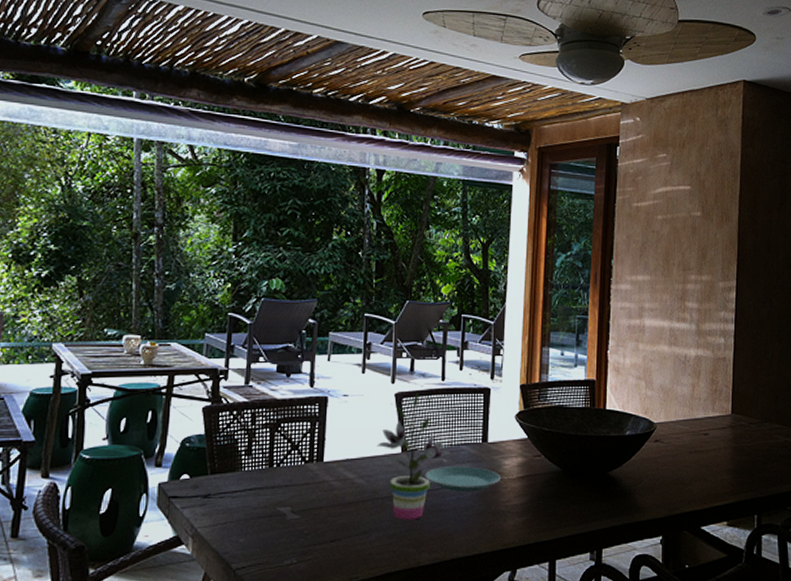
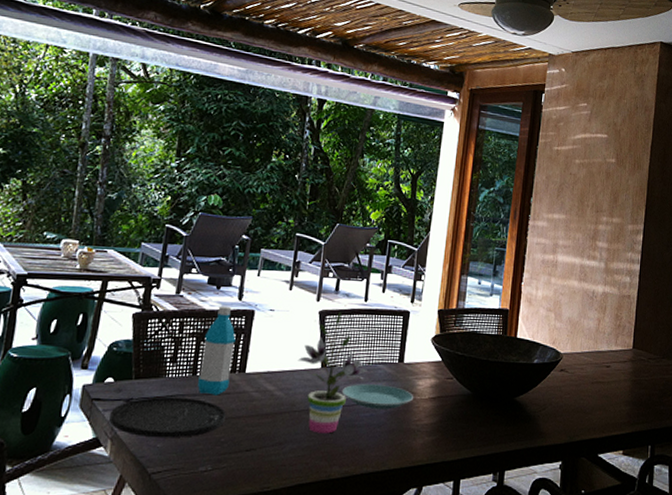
plate: none [189,490,307,533] -> present [109,396,226,438]
water bottle: none [275,394,310,487] -> present [197,305,236,396]

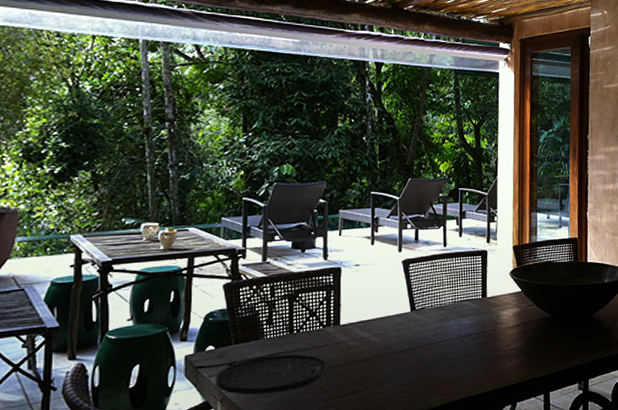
water bottle: present [197,305,236,396] -> none [296,266,327,349]
potted plant: present [297,312,368,434] -> none [388,259,455,370]
plate: present [341,384,414,410] -> none [432,319,500,342]

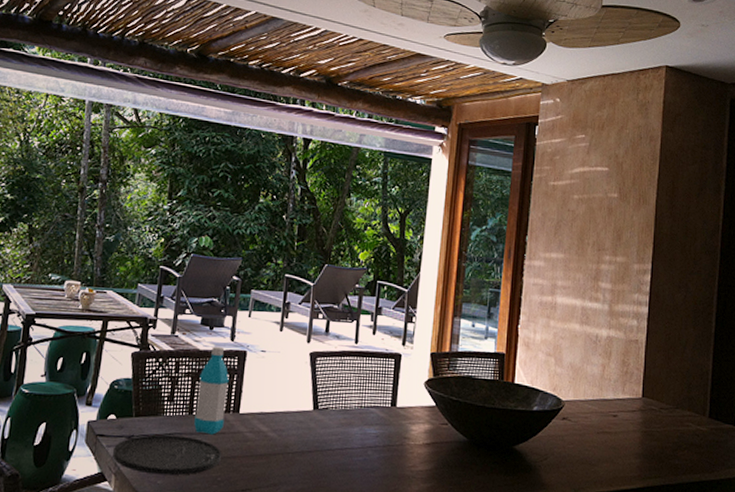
water bottle: none [296,266,327,349] -> present [194,346,229,435]

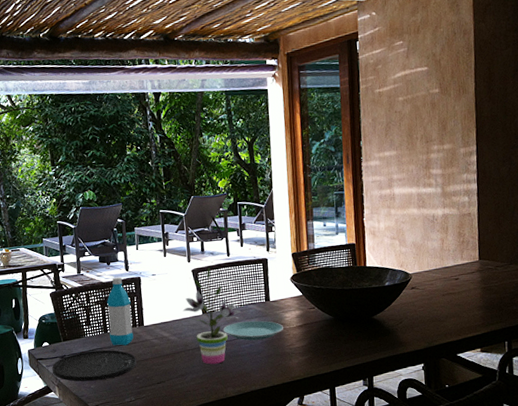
potted plant: none [290,354,361,477] -> present [182,268,242,364]
plate: none [334,427,408,454] -> present [222,320,284,341]

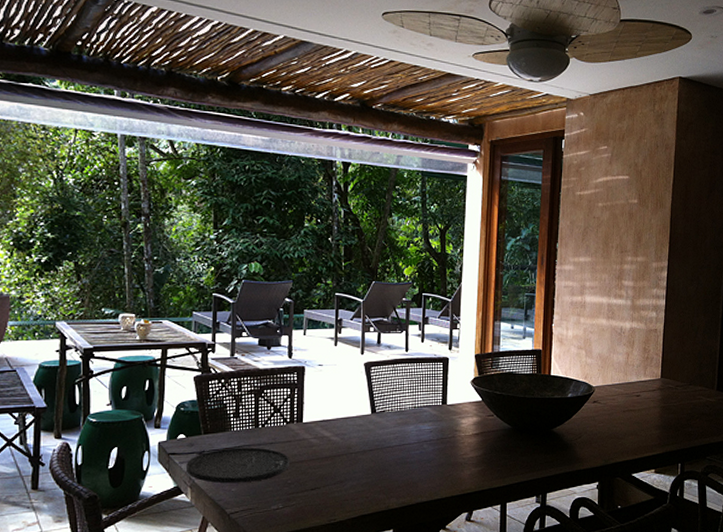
water bottle: present [107,277,134,346] -> none [261,364,290,444]
potted plant: present [182,268,242,364] -> none [349,363,415,471]
plate: present [222,320,284,341] -> none [392,425,459,447]

